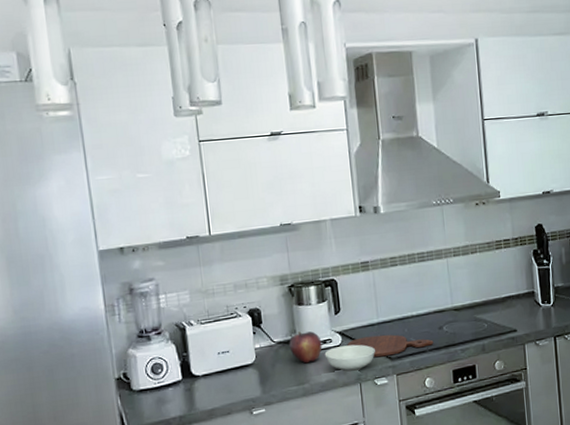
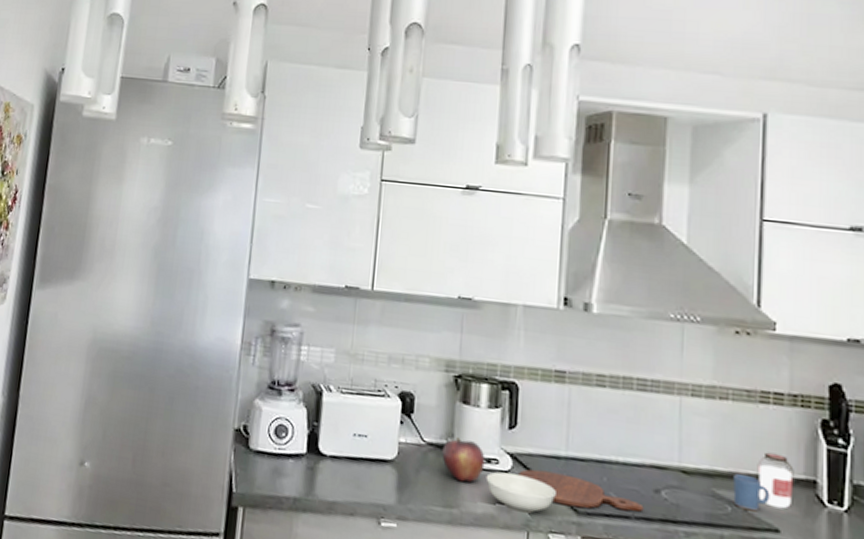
mug: none [486,299,509,324] -> present [733,473,770,512]
jar: none [499,280,522,316] -> present [757,452,794,509]

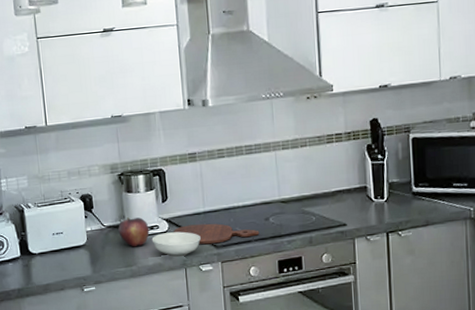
mug: present [733,473,770,512] -> none [315,193,339,217]
jar: present [757,452,794,509] -> none [329,174,353,211]

